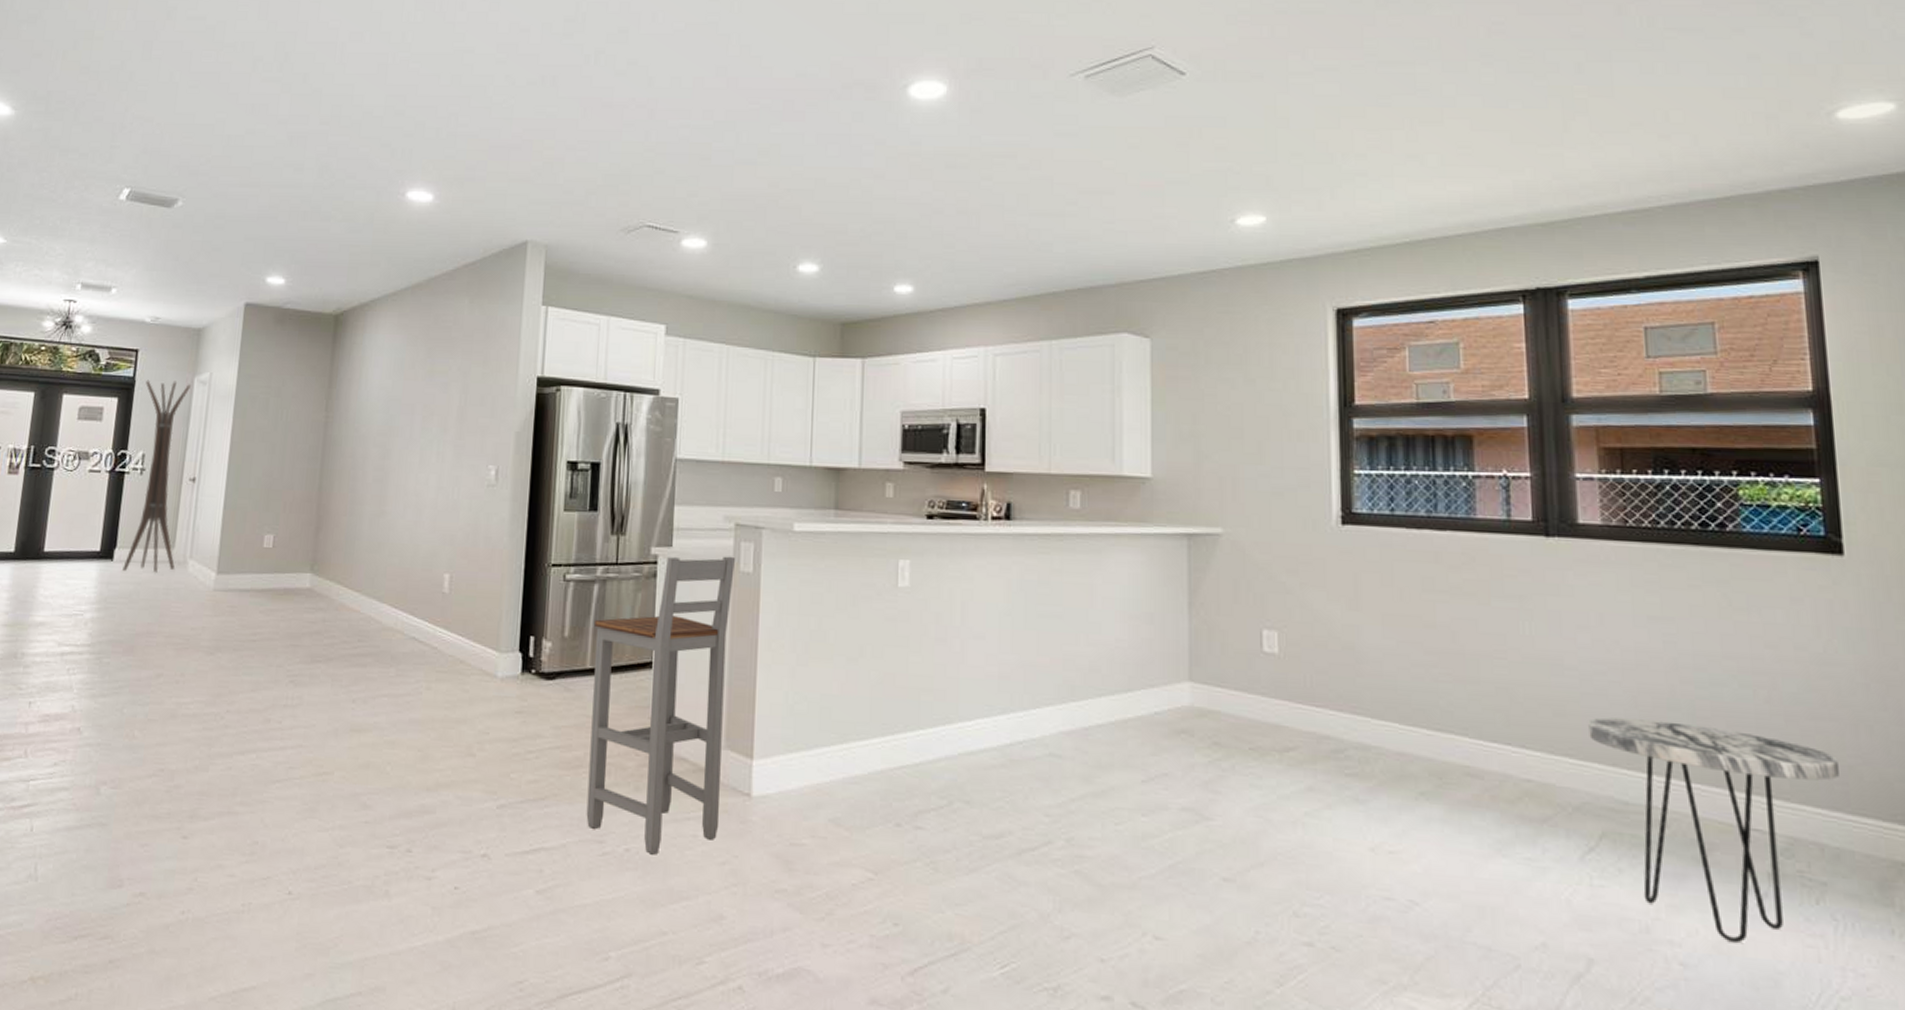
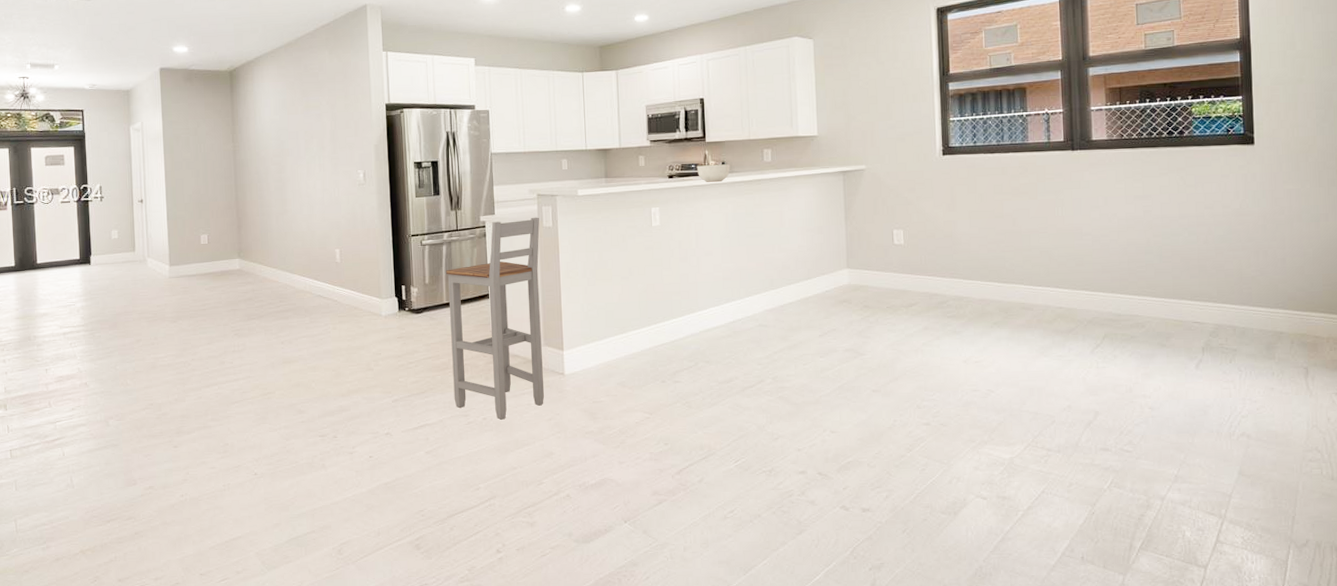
coat rack: present [122,380,191,573] -> none [93,130,138,271]
bowl: none [969,504,1019,533] -> present [696,164,730,183]
side table: present [1588,717,1839,944] -> none [1097,261,1246,392]

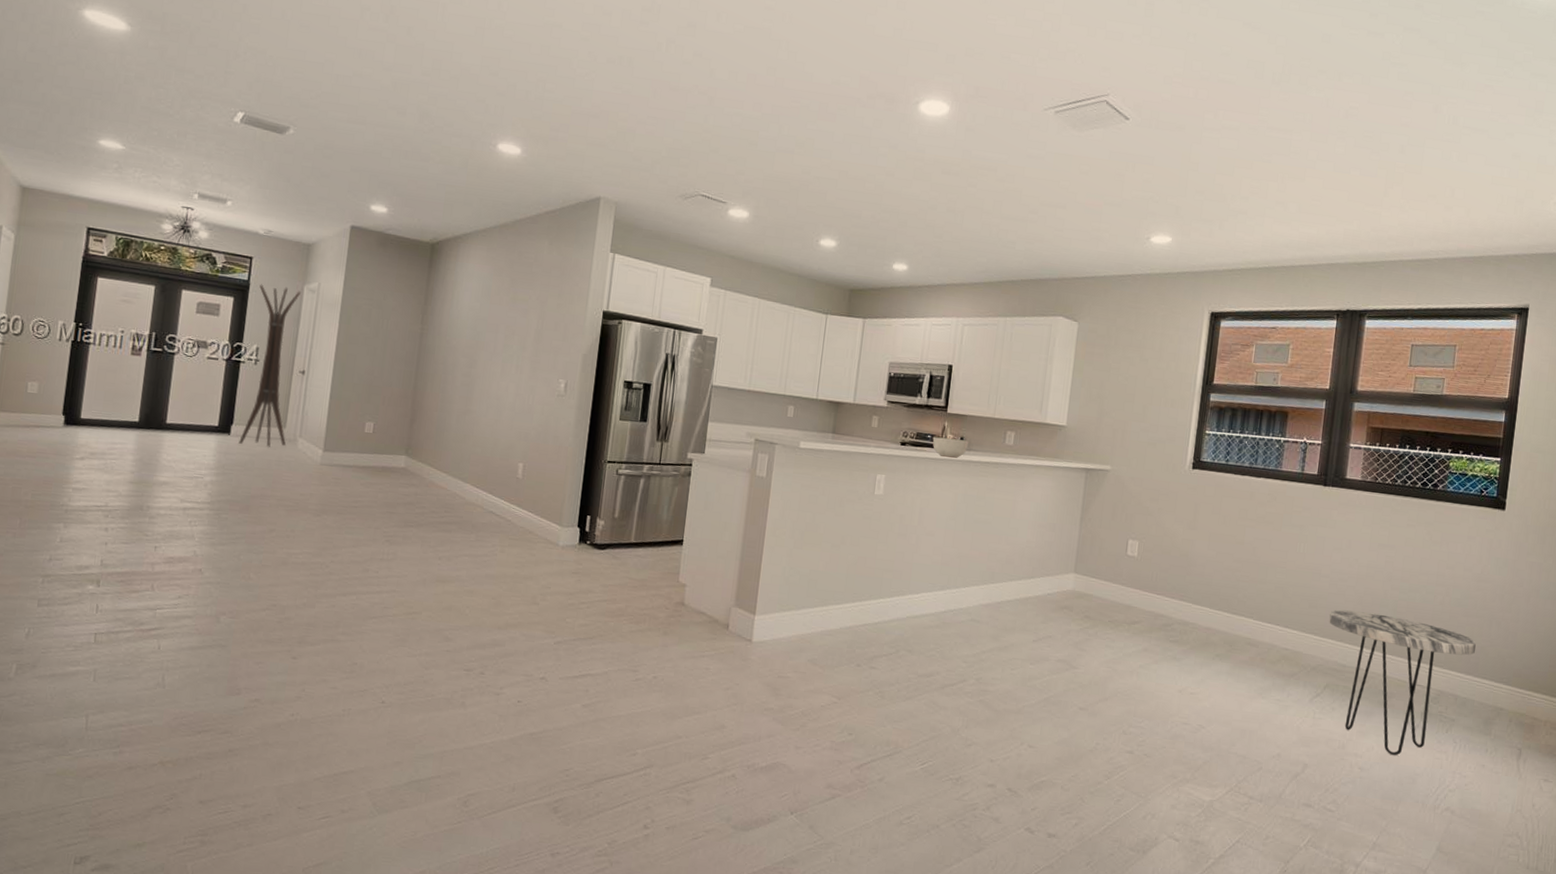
coat rack: none [93,130,138,271] -> present [239,284,301,447]
bar stool: present [446,217,544,420] -> none [624,461,753,681]
side table: none [1097,261,1246,392] -> present [1329,610,1476,756]

